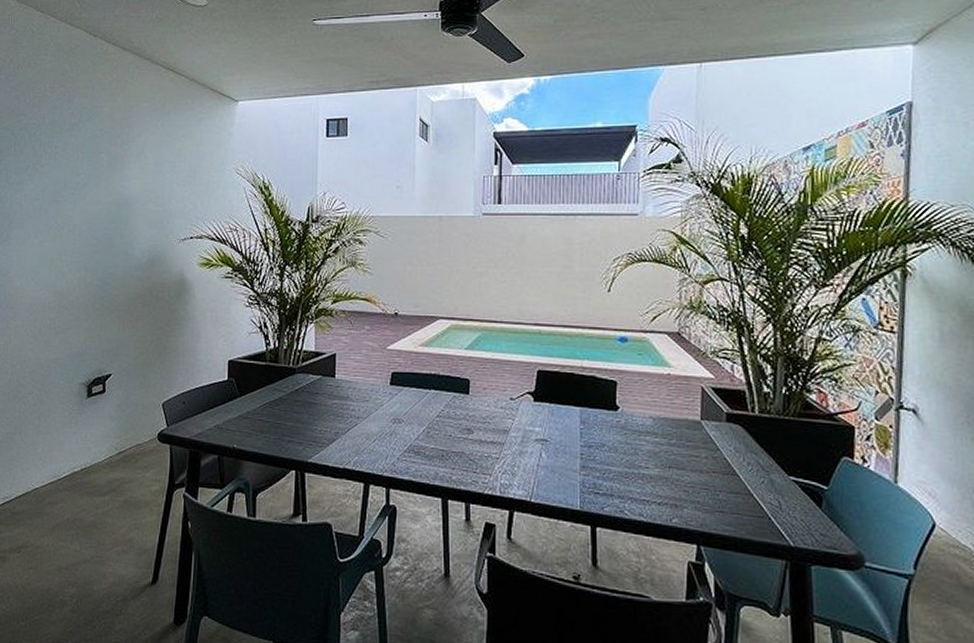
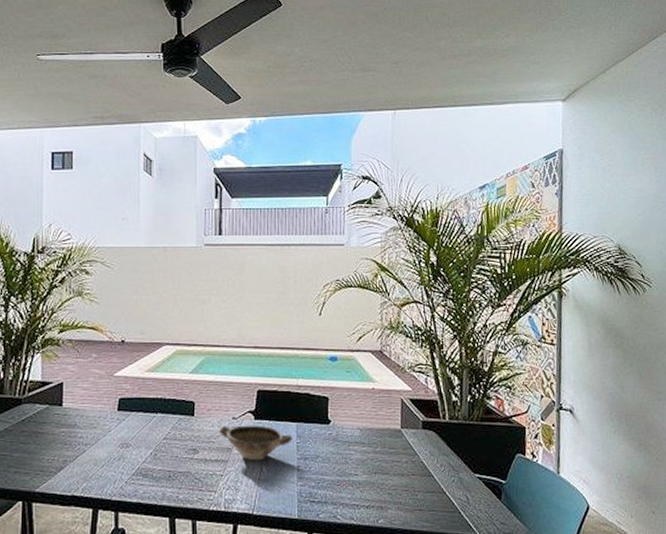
bowl: none [496,406,576,446] -> present [219,425,293,461]

